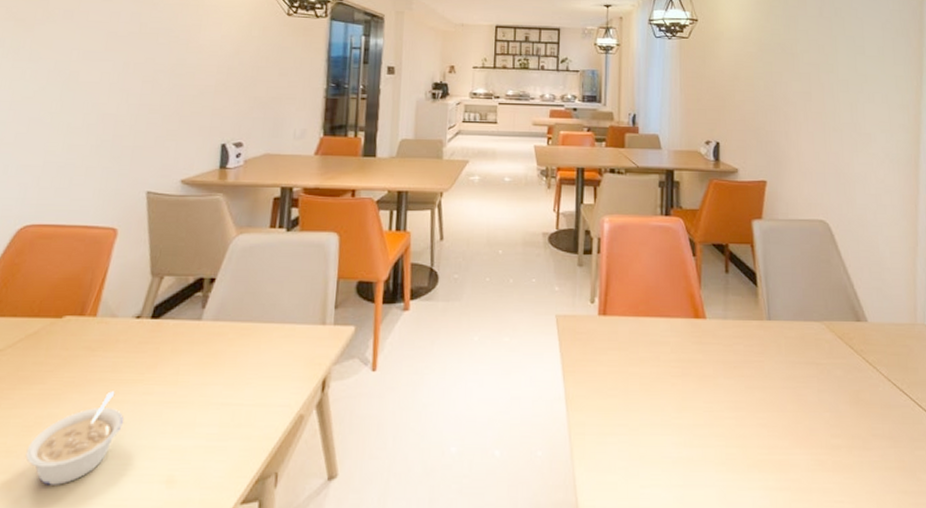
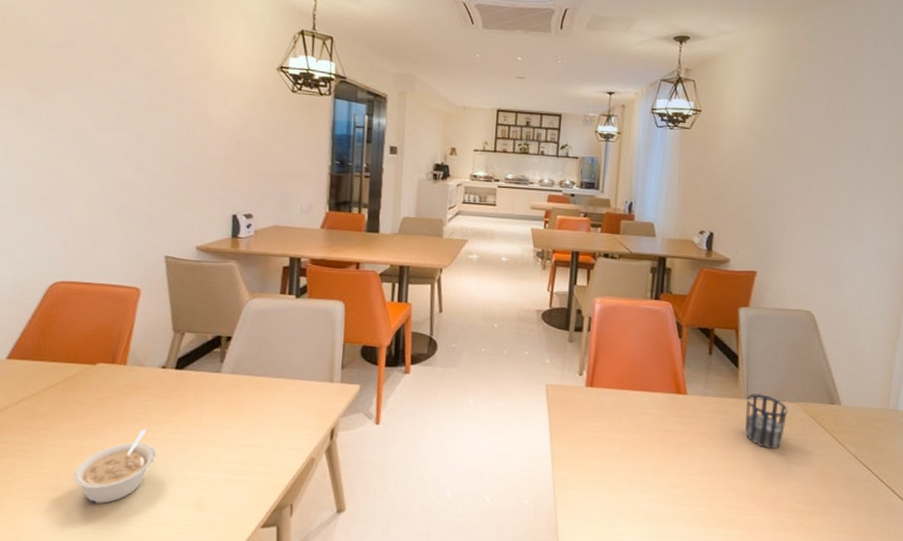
cup: none [769,314,813,375] -> present [745,393,788,449]

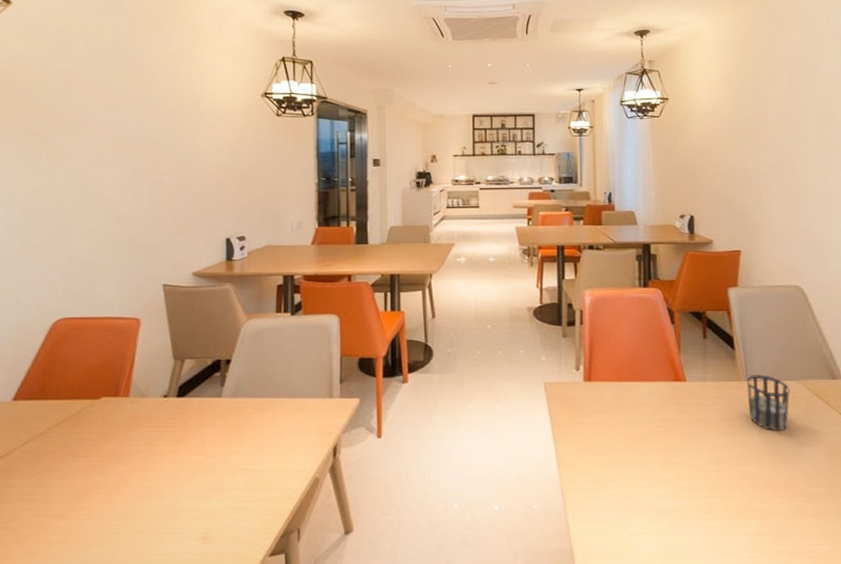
legume: present [73,429,156,504] -> none [79,461,162,543]

